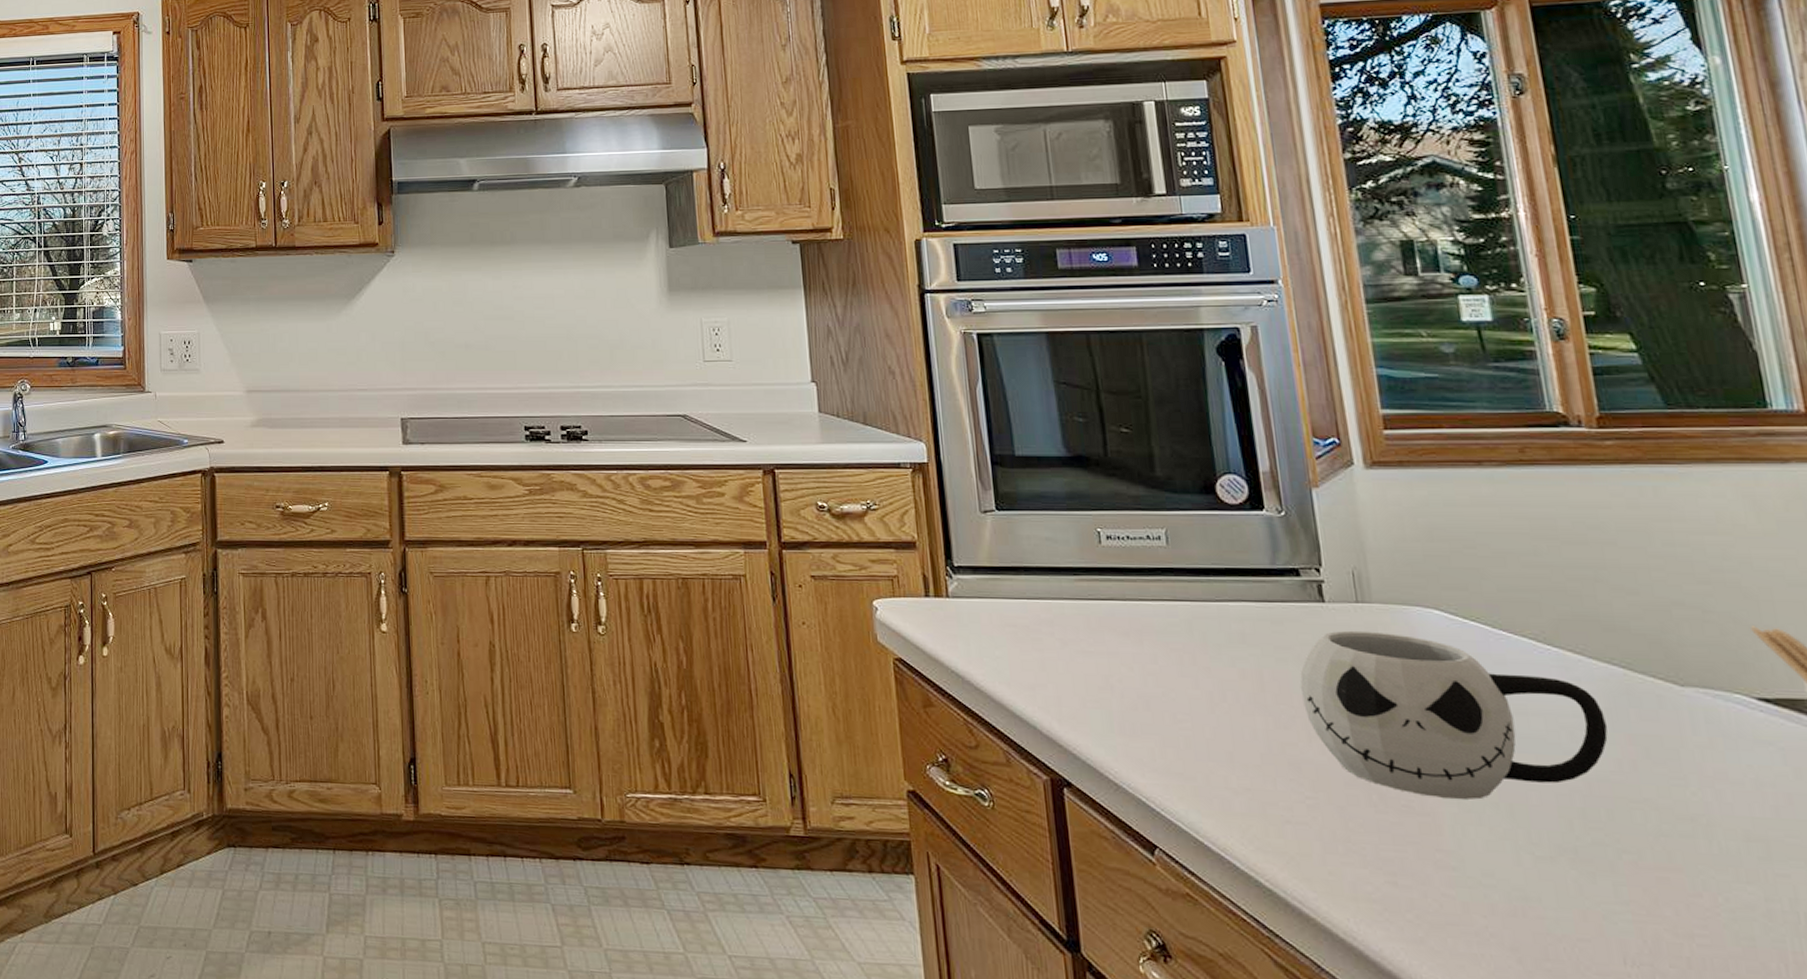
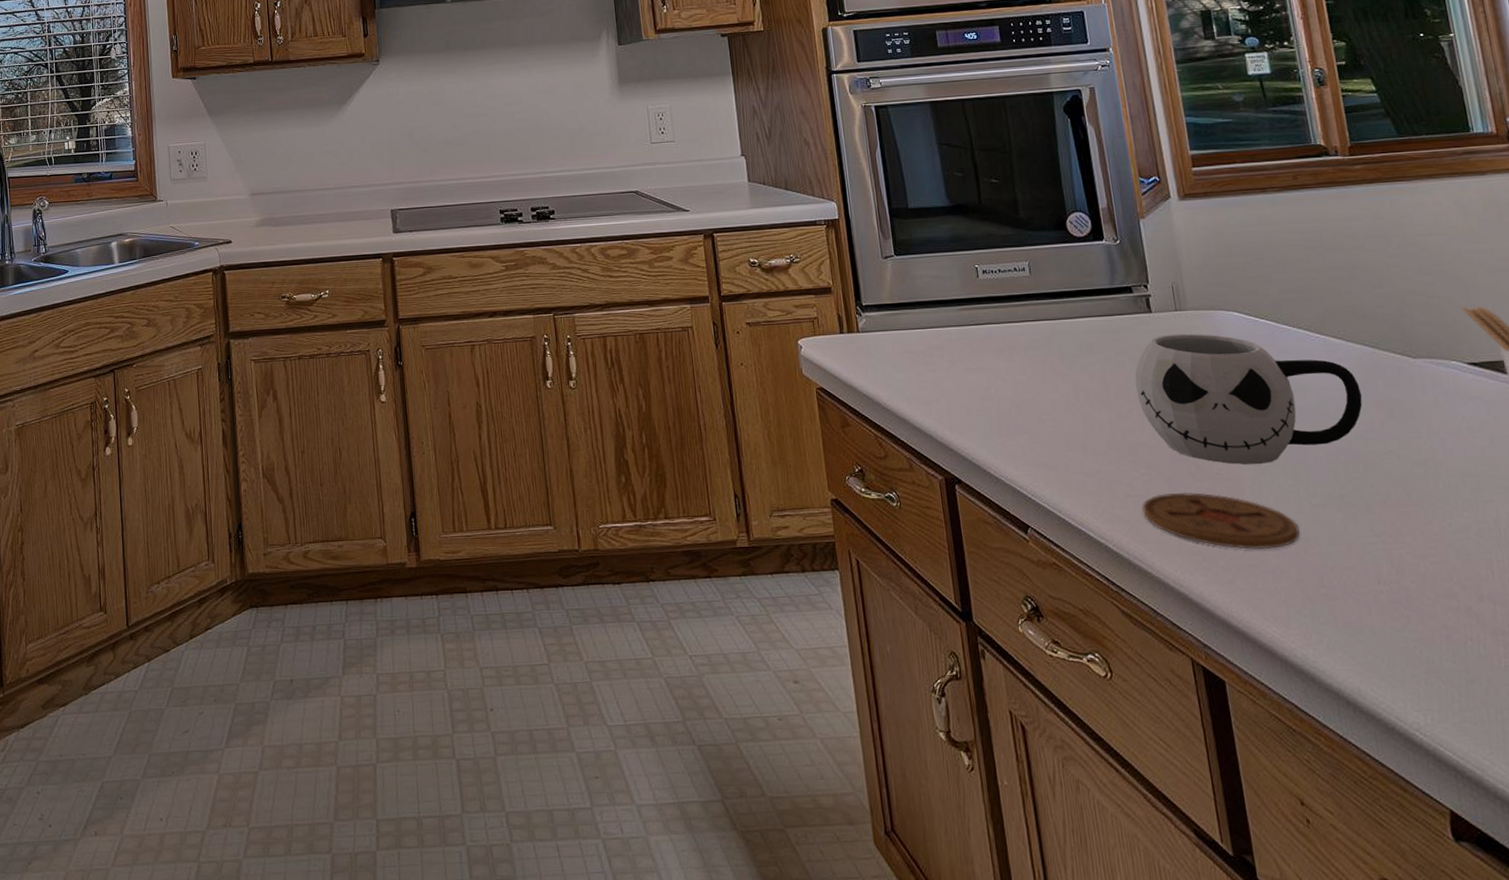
coaster: none [1305,823,1517,906] -> present [1142,492,1300,549]

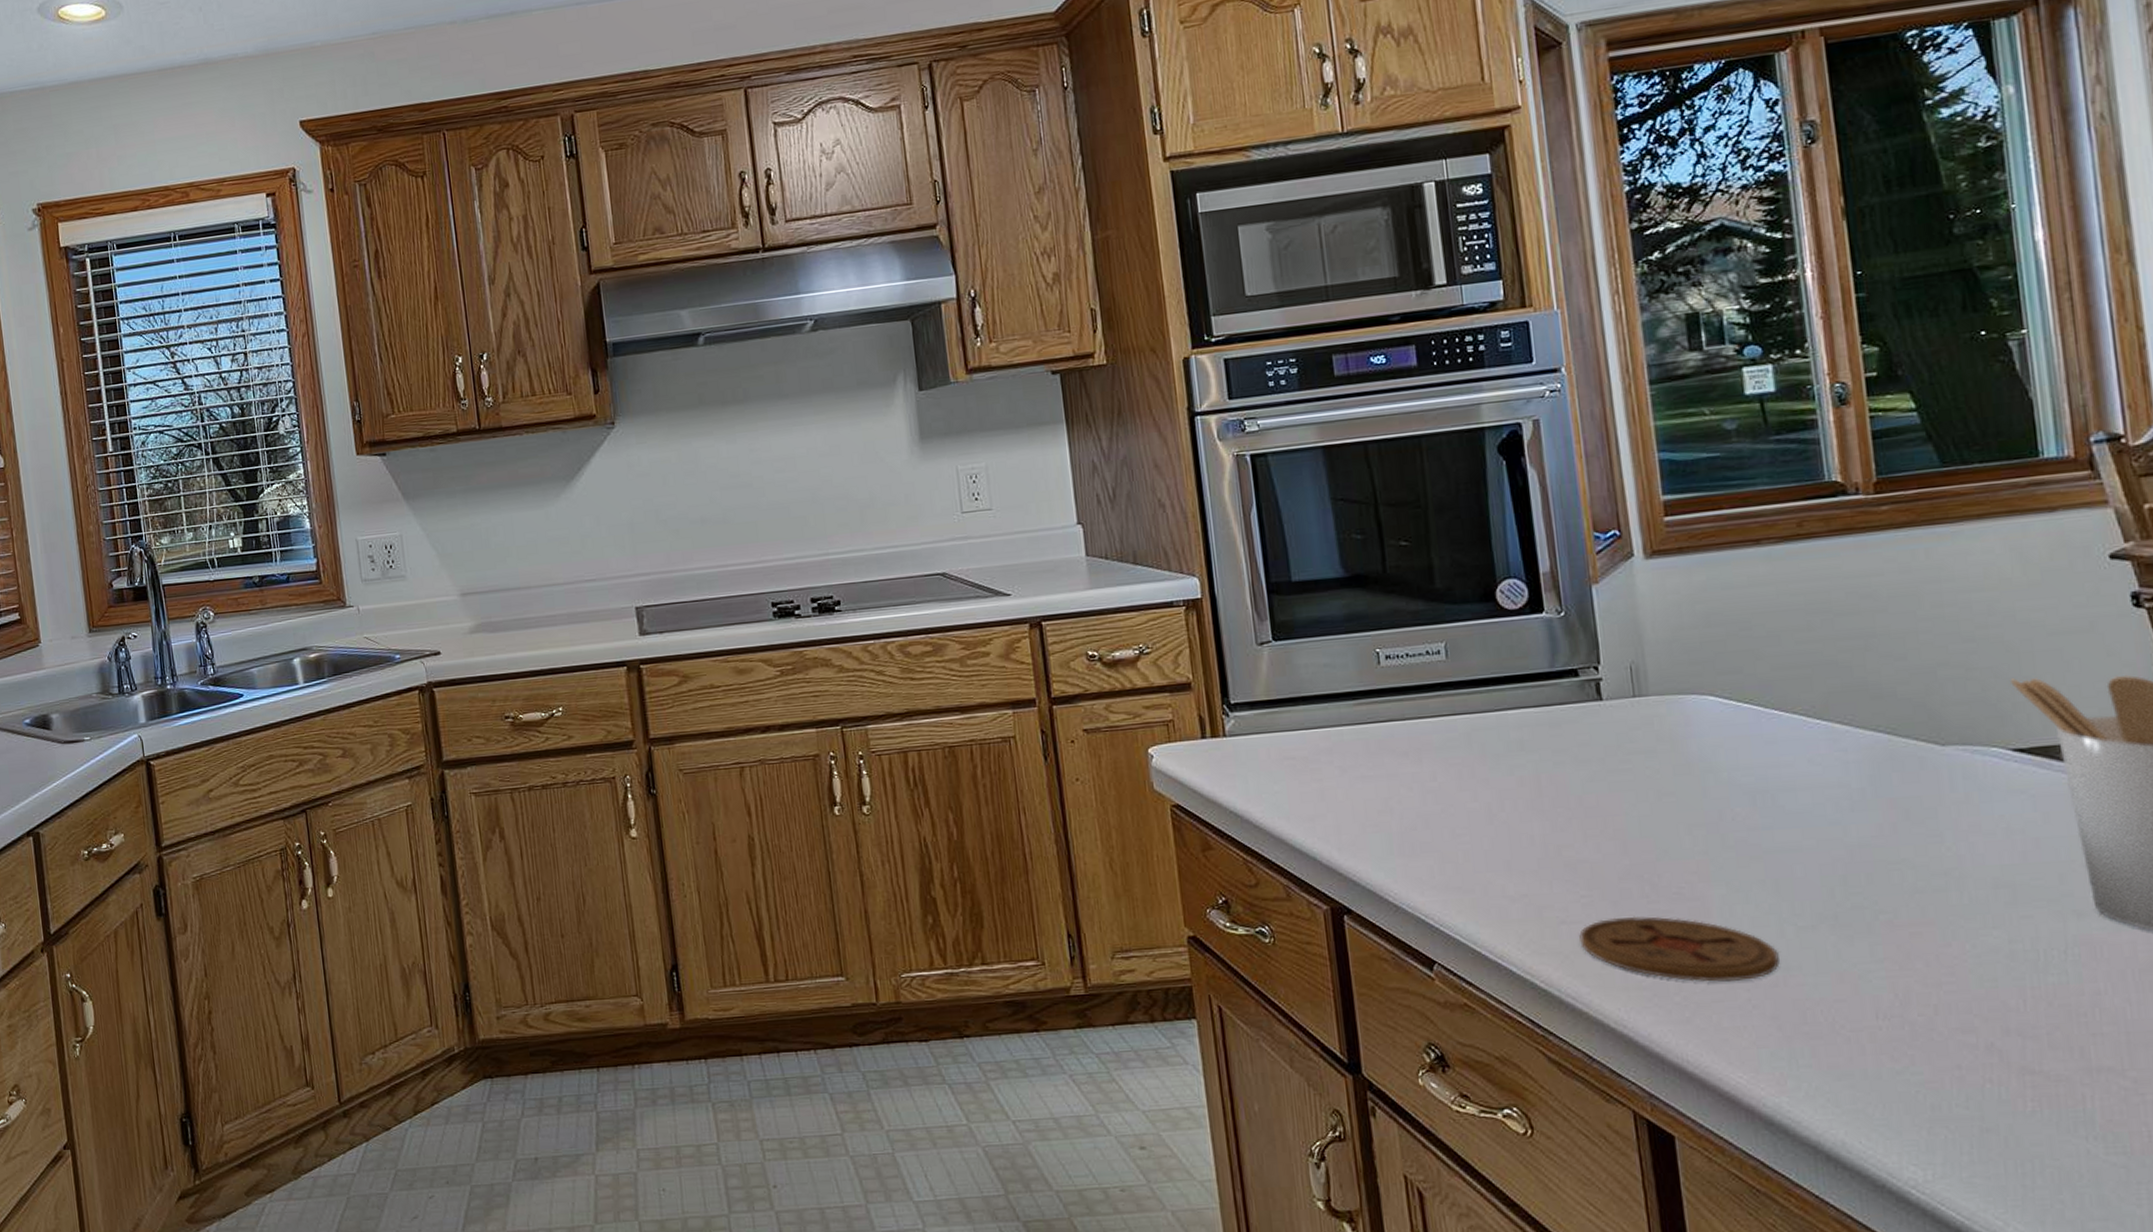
mug: present [1134,333,1363,465] -> none [1576,724,1871,882]

